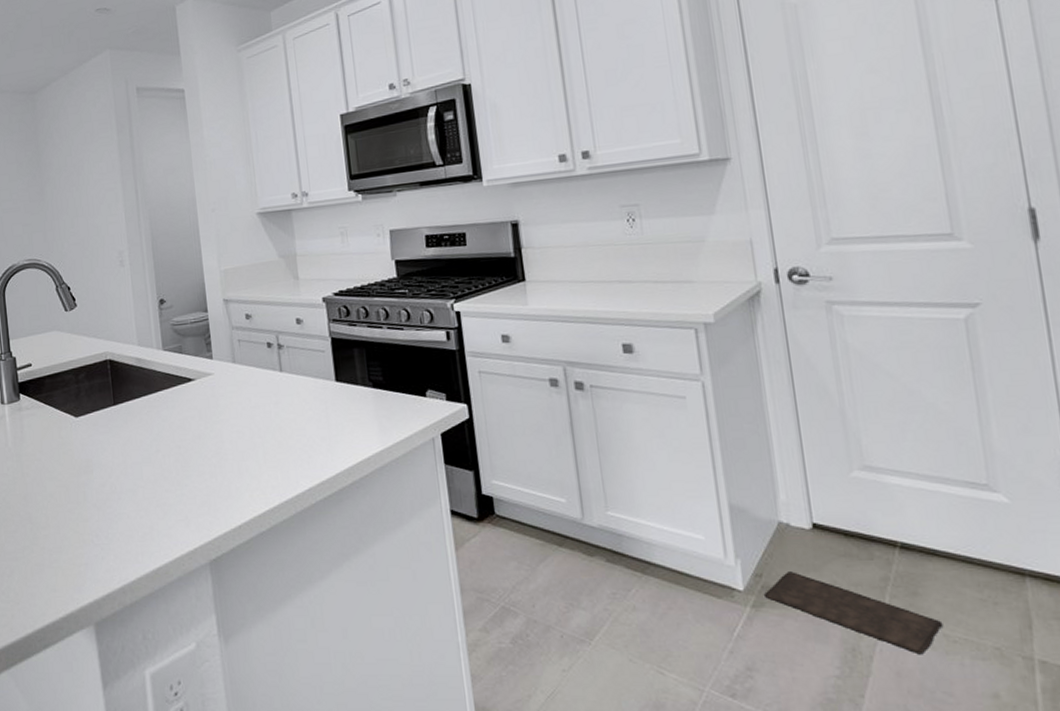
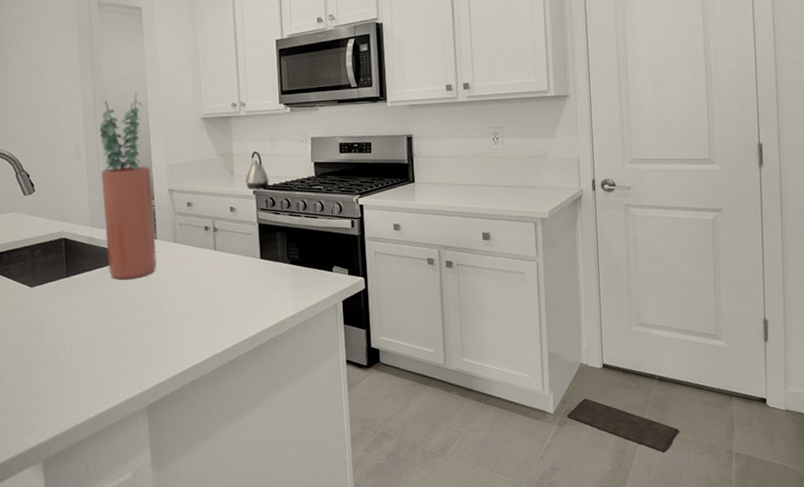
vase: none [143,187,214,408] -> present [99,92,157,280]
kettle: none [313,250,342,297] -> present [246,151,270,190]

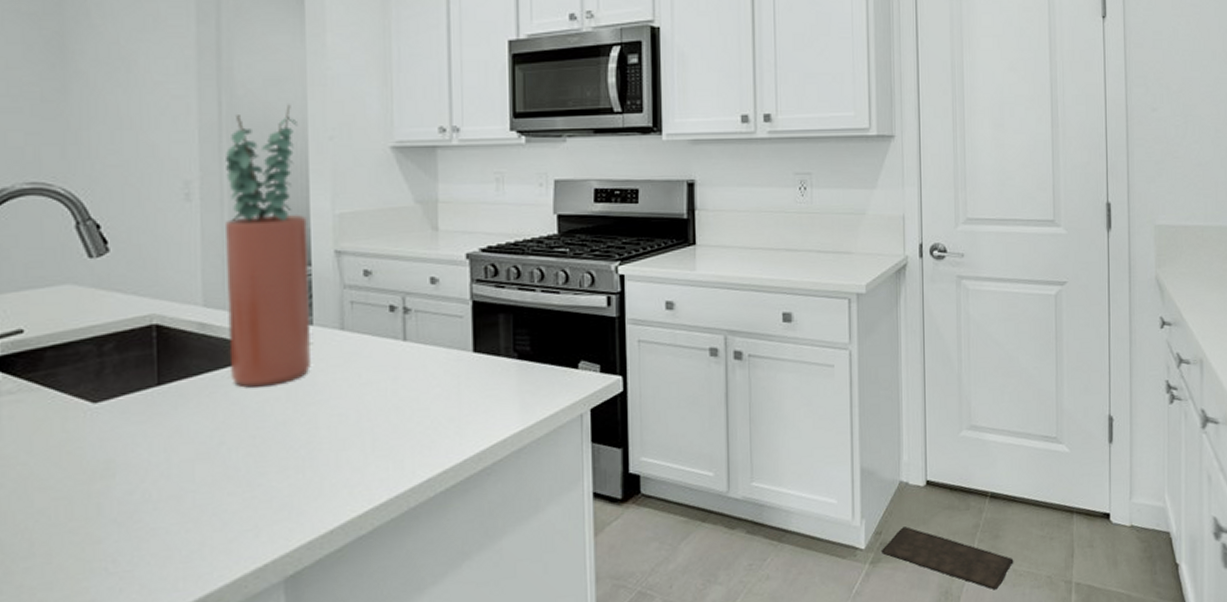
kettle: present [246,151,270,190] -> none [456,197,492,252]

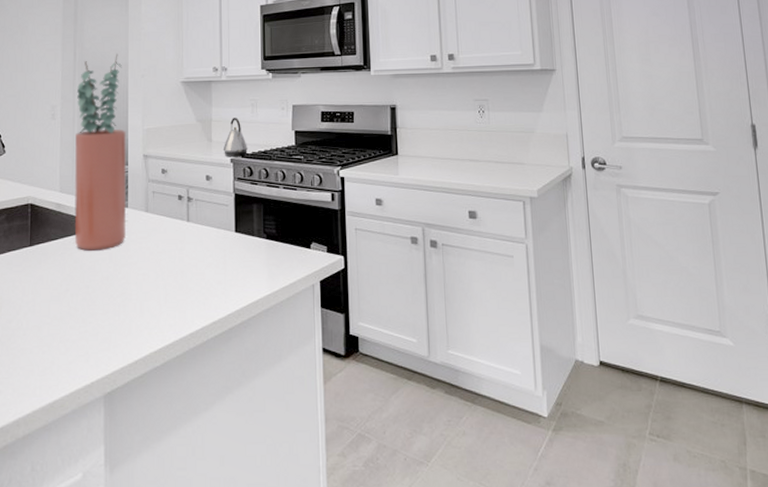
kettle: none [456,197,492,252] -> present [224,118,249,157]
doormat: present [880,526,1014,590] -> none [561,401,687,468]

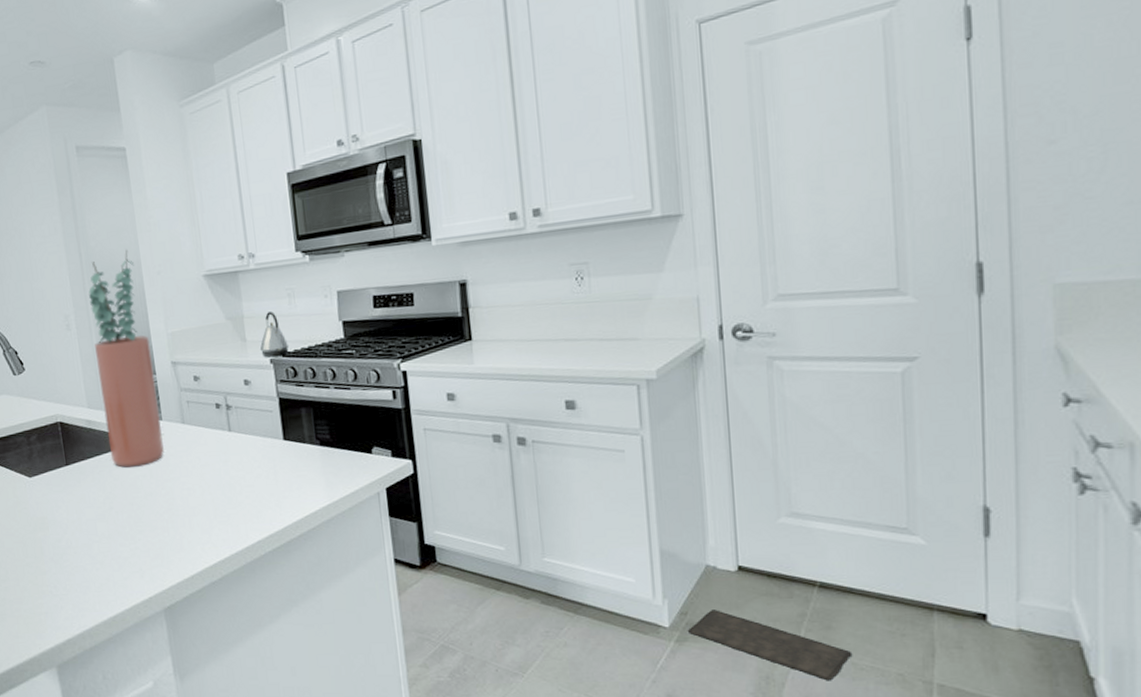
doormat: none [561,401,687,468] -> present [687,610,853,681]

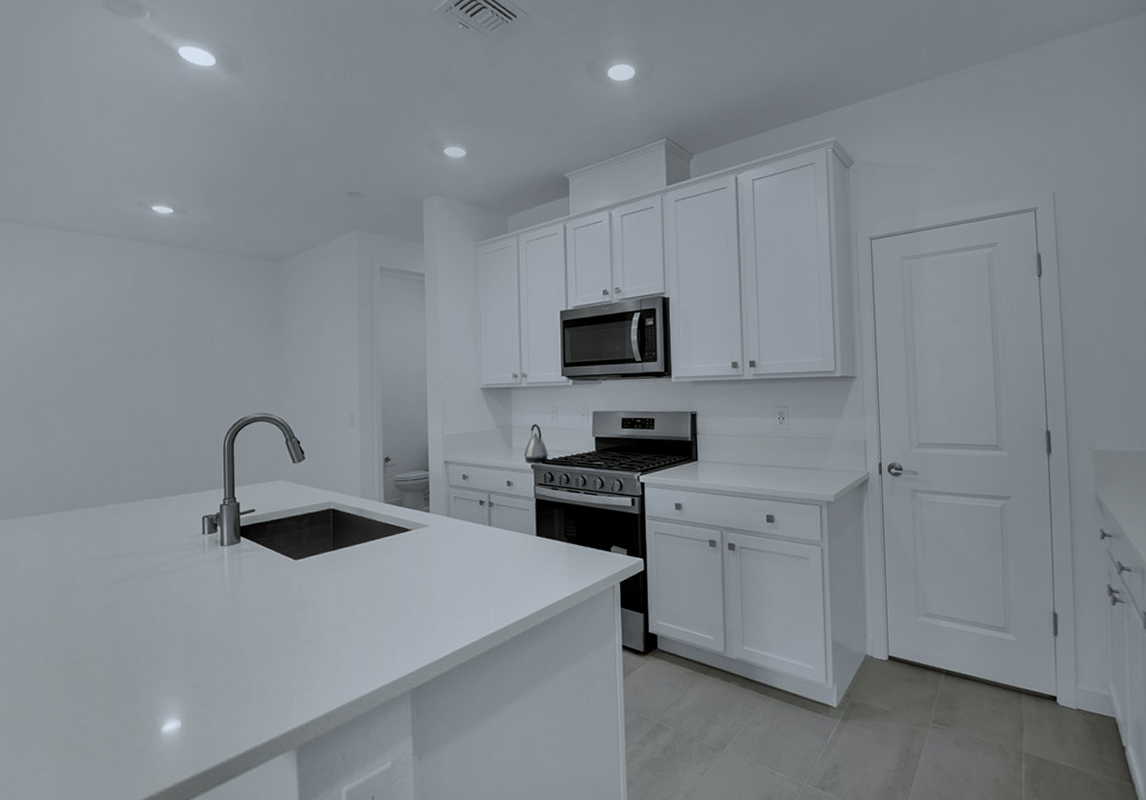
vase: present [88,249,164,468] -> none [374,359,428,555]
doormat: present [687,610,853,681] -> none [850,692,968,752]

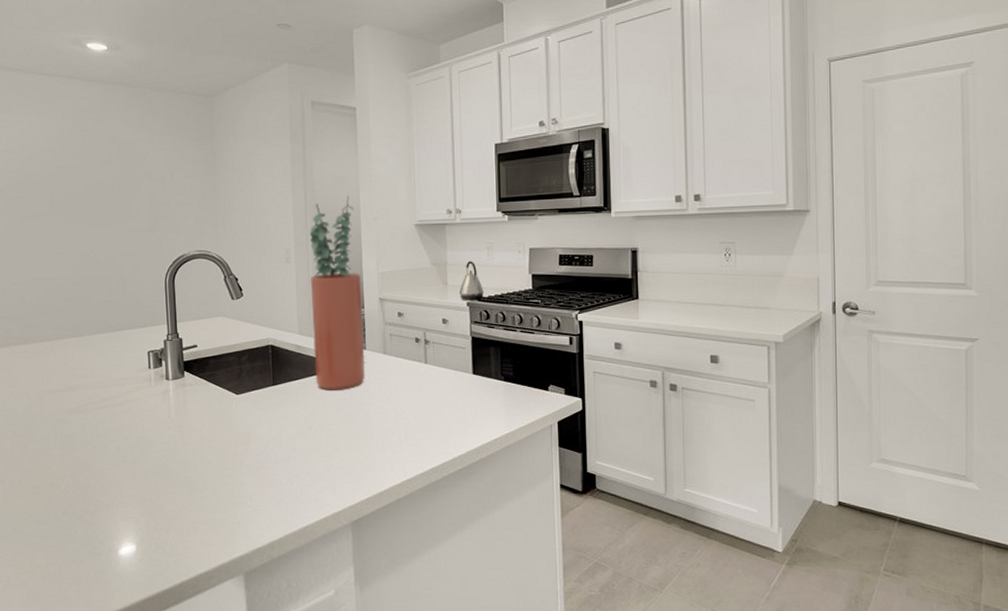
vase: none [374,359,428,555] -> present [310,195,365,391]

